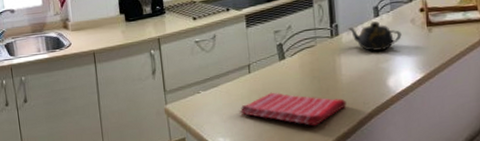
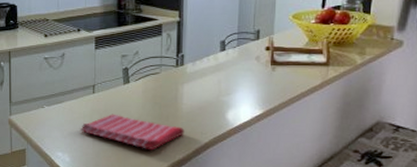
teapot: present [347,21,402,51] -> none [193,55,245,84]

